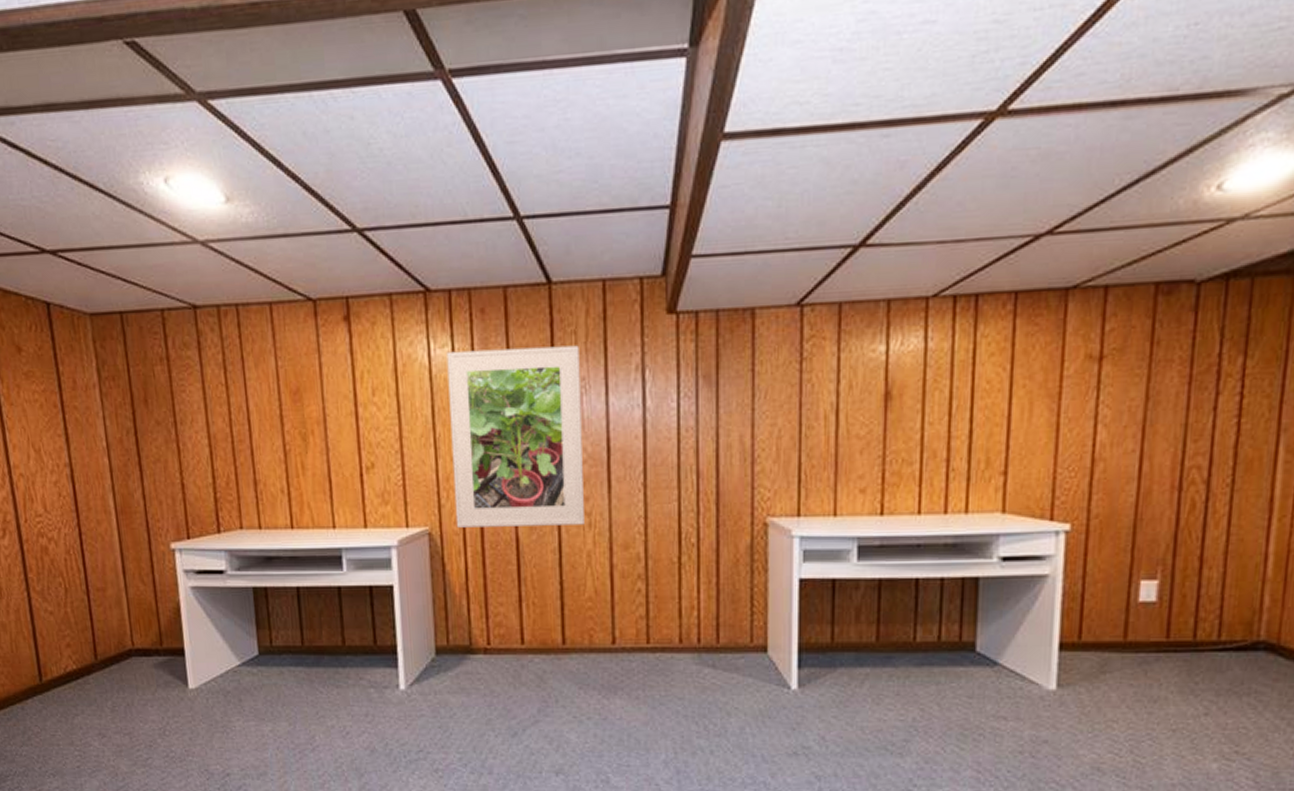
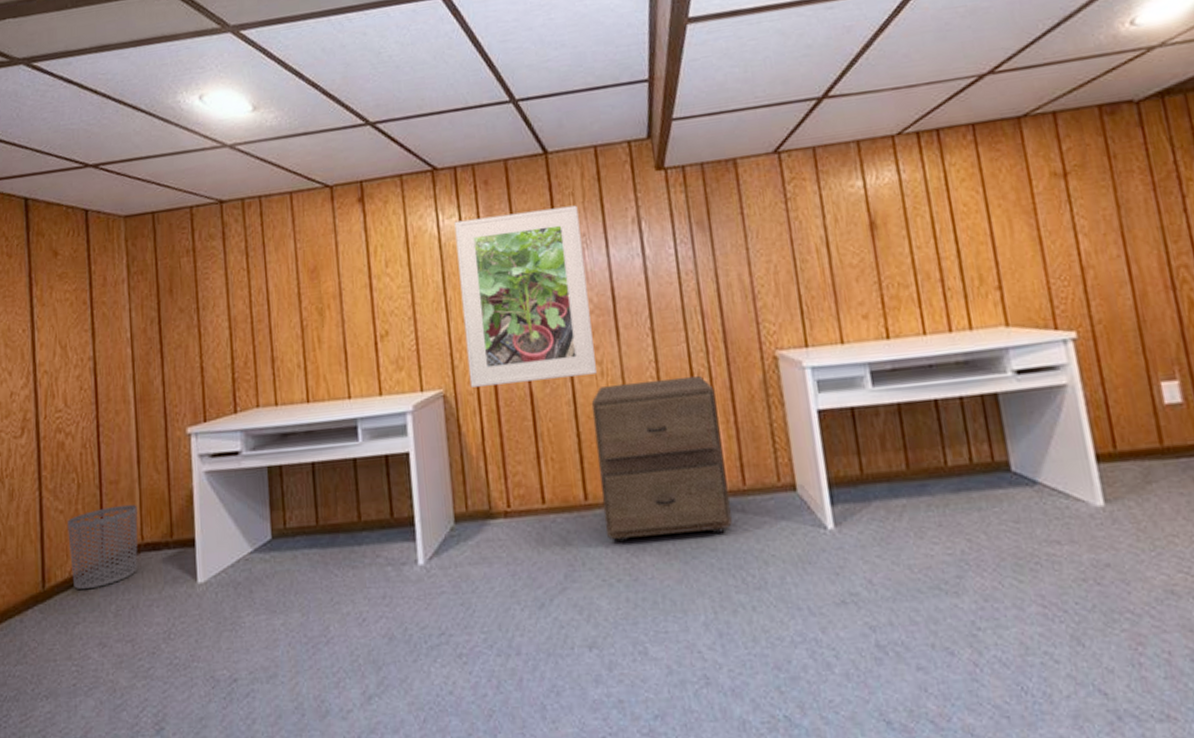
waste bin: none [58,611,130,686] -> present [67,504,138,590]
filing cabinet: none [576,535,701,686] -> present [591,375,732,543]

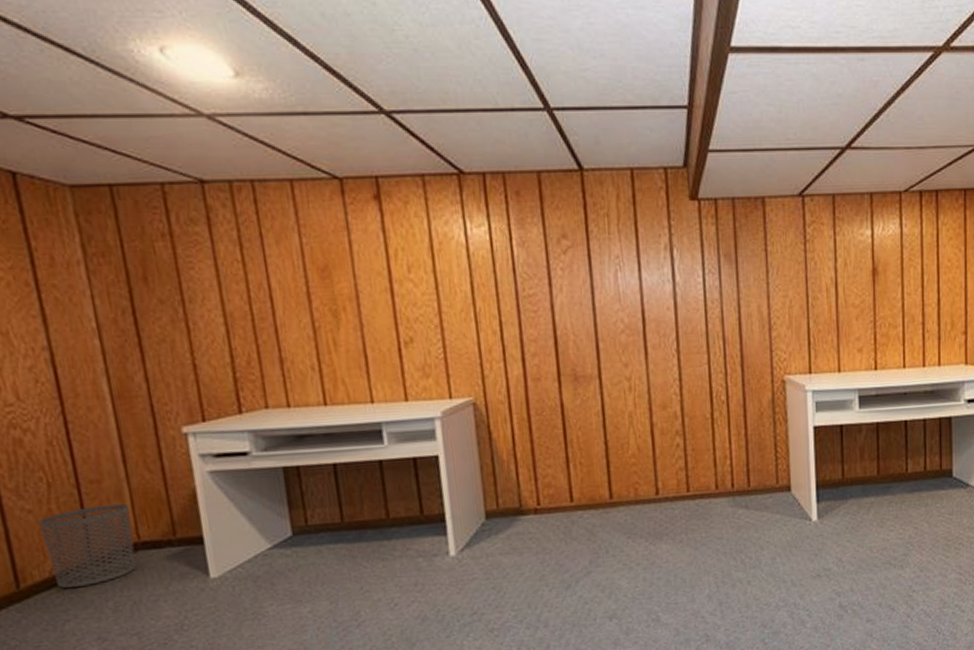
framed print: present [454,205,597,388] -> none [483,226,625,397]
filing cabinet: present [591,375,732,543] -> none [619,393,737,534]

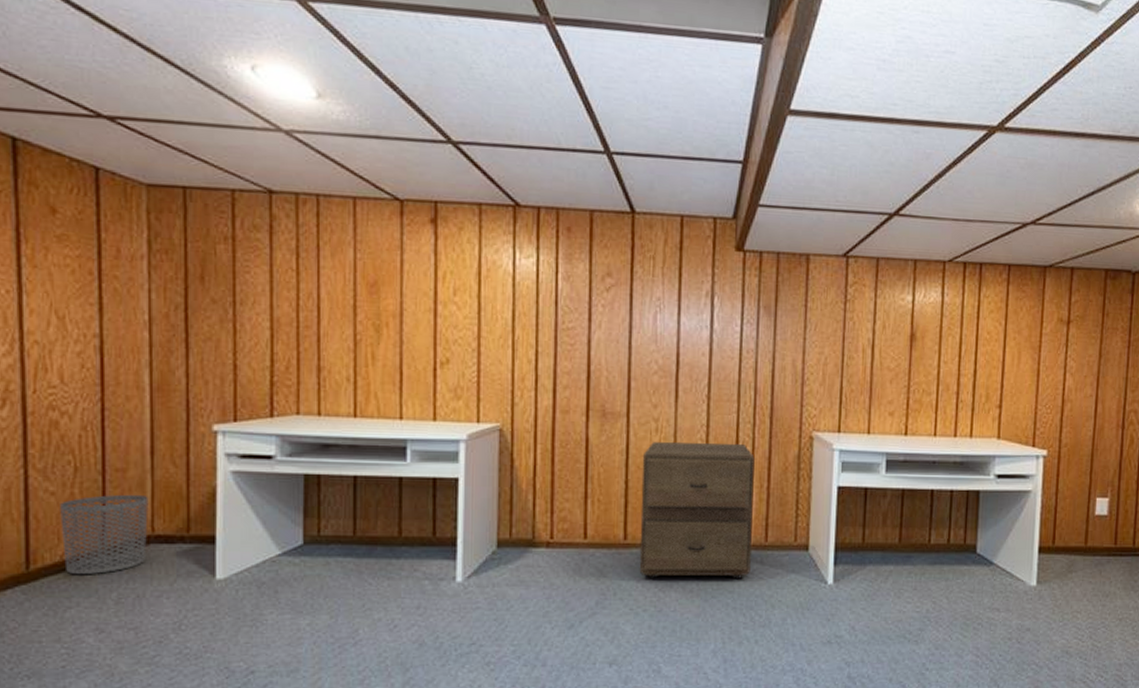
filing cabinet: none [619,393,737,534] -> present [639,442,755,580]

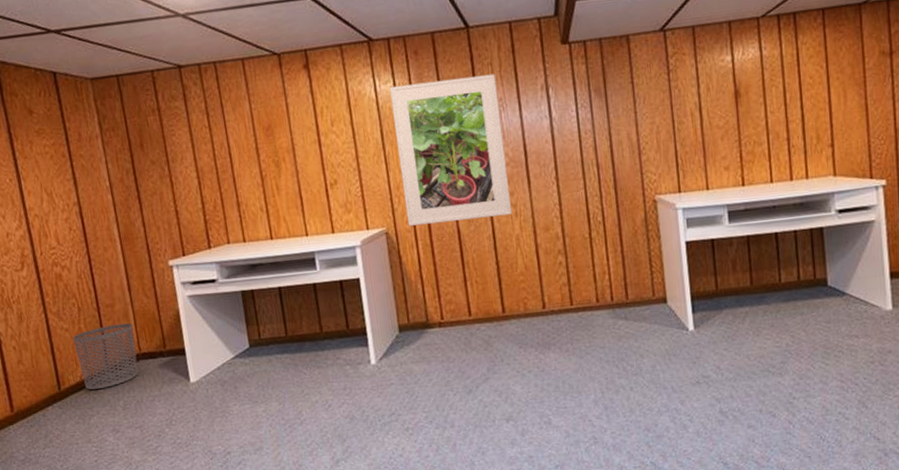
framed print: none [528,262,656,429] -> present [389,74,512,226]
filing cabinet: present [639,442,755,580] -> none [507,215,617,344]

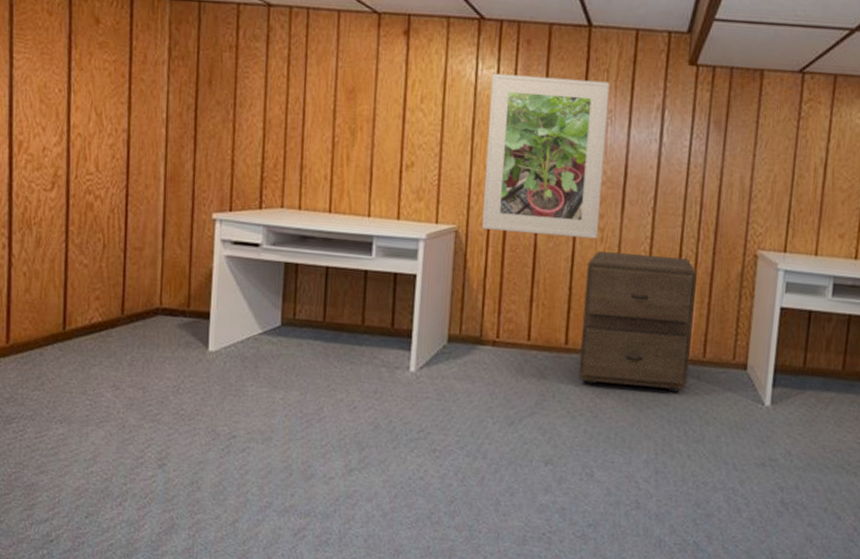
waste bin: present [73,323,138,390] -> none [90,270,159,338]
filing cabinet: none [507,215,617,344] -> present [578,251,697,393]

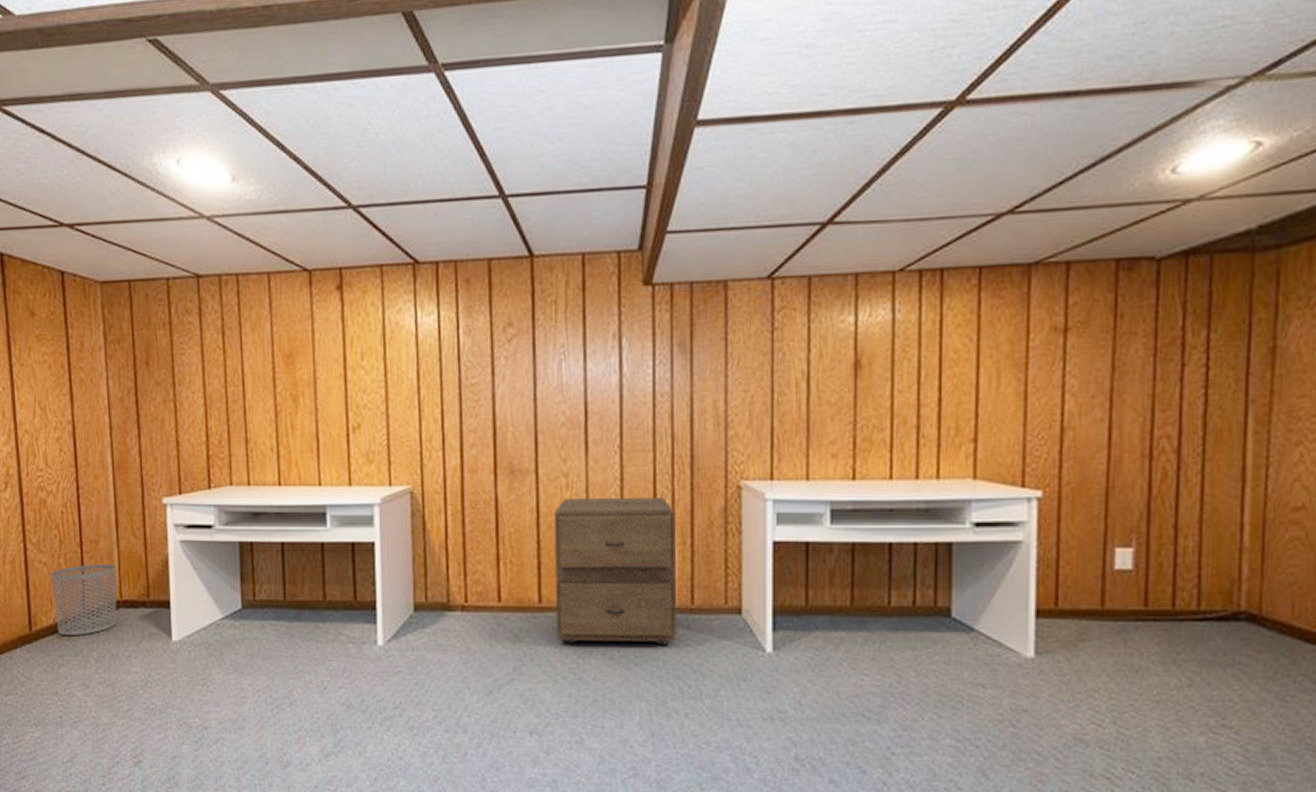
waste bin: none [90,270,159,338] -> present [51,563,117,636]
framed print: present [481,73,610,239] -> none [433,314,562,487]

